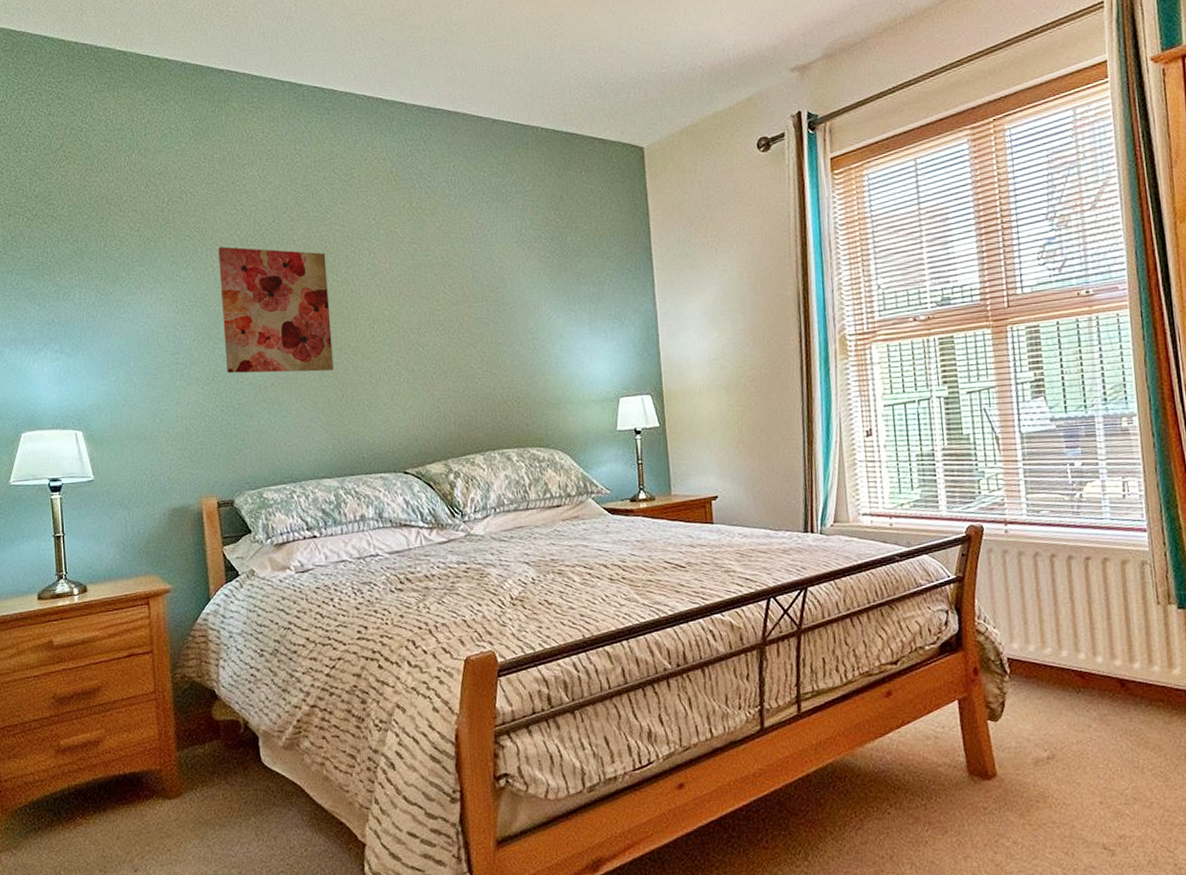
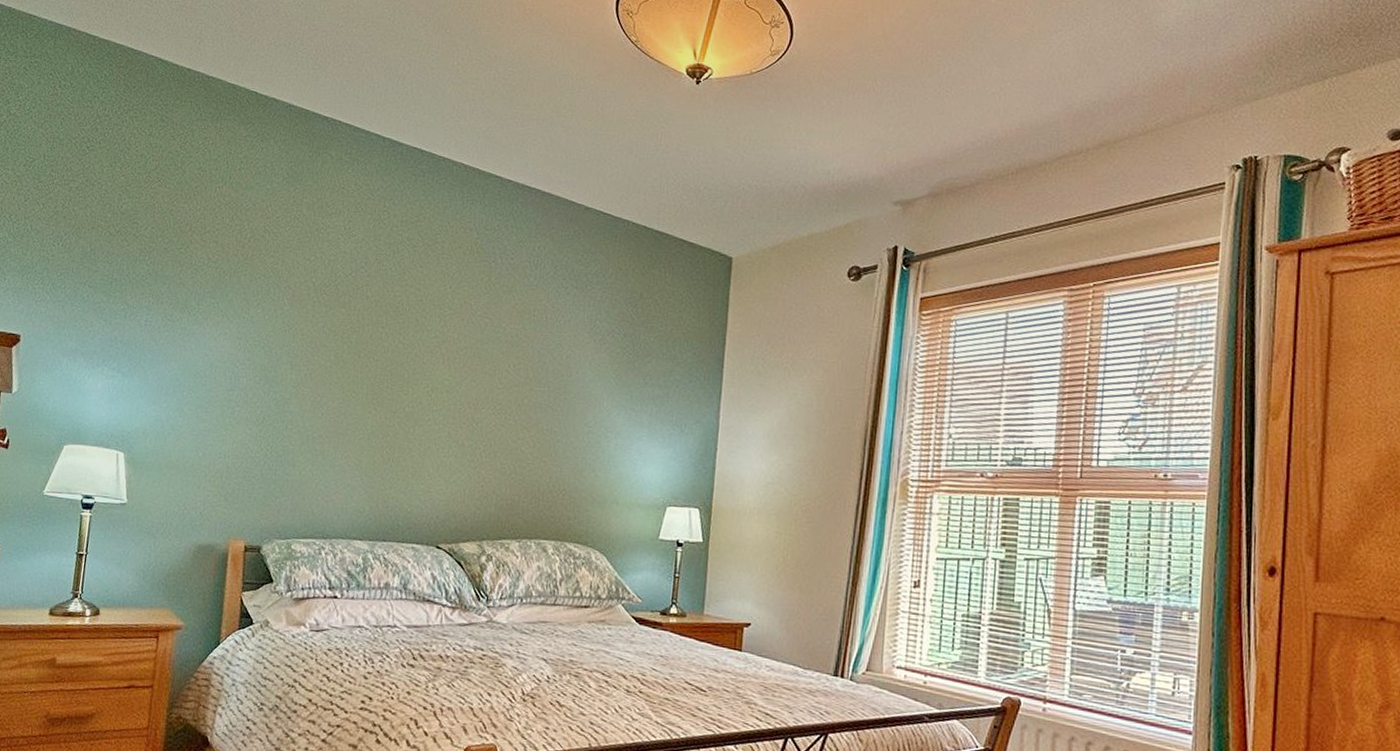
wall art: present [218,246,334,374] -> none [278,291,396,432]

